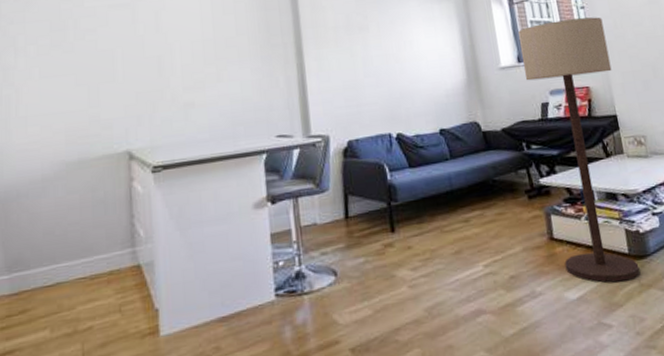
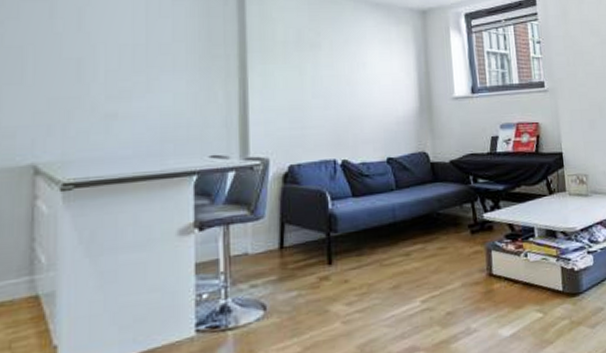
floor lamp: present [518,17,640,283] -> none [475,53,572,320]

